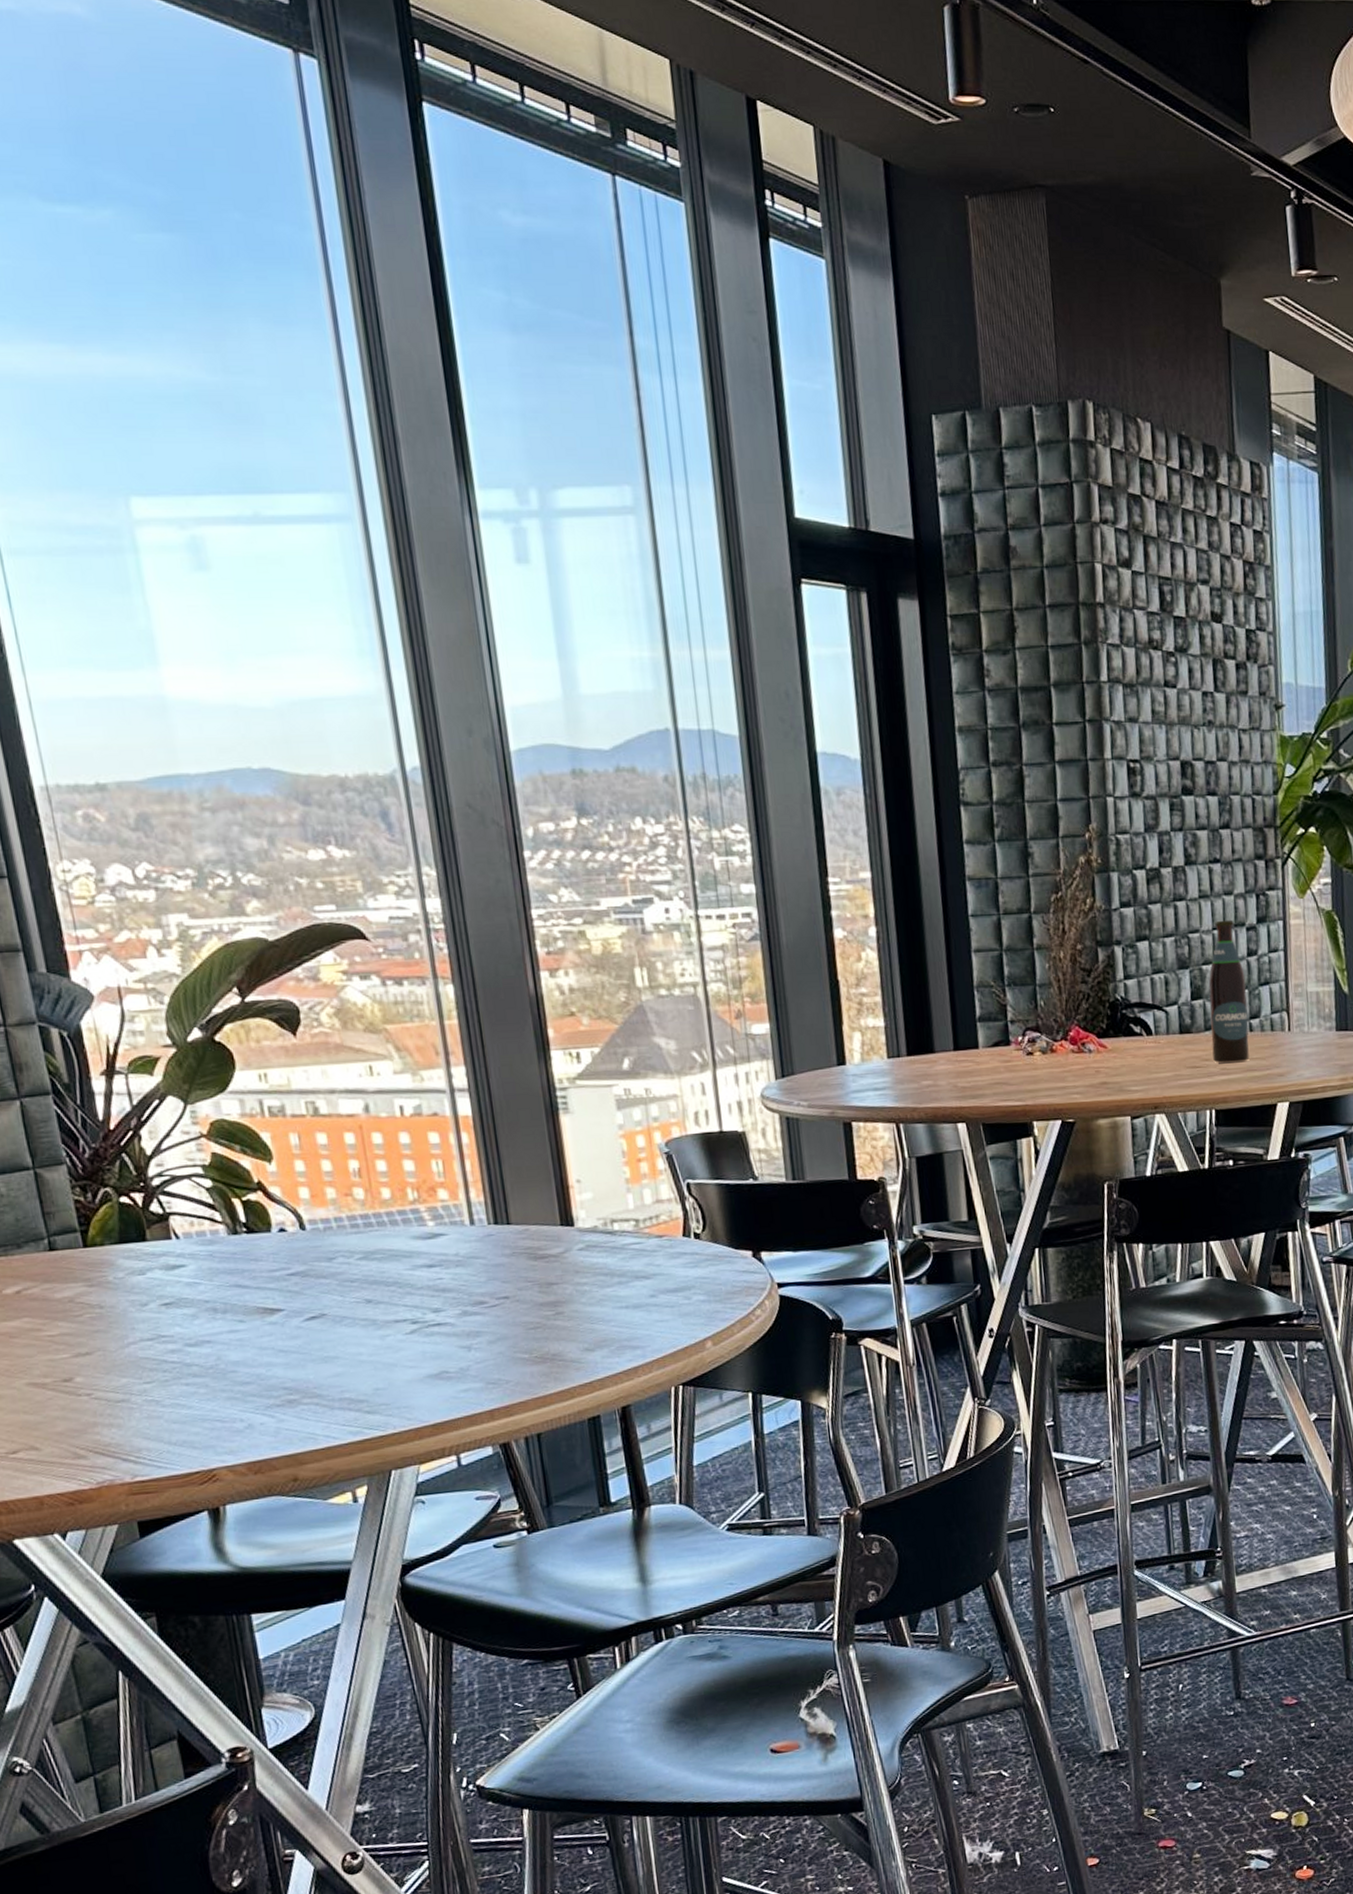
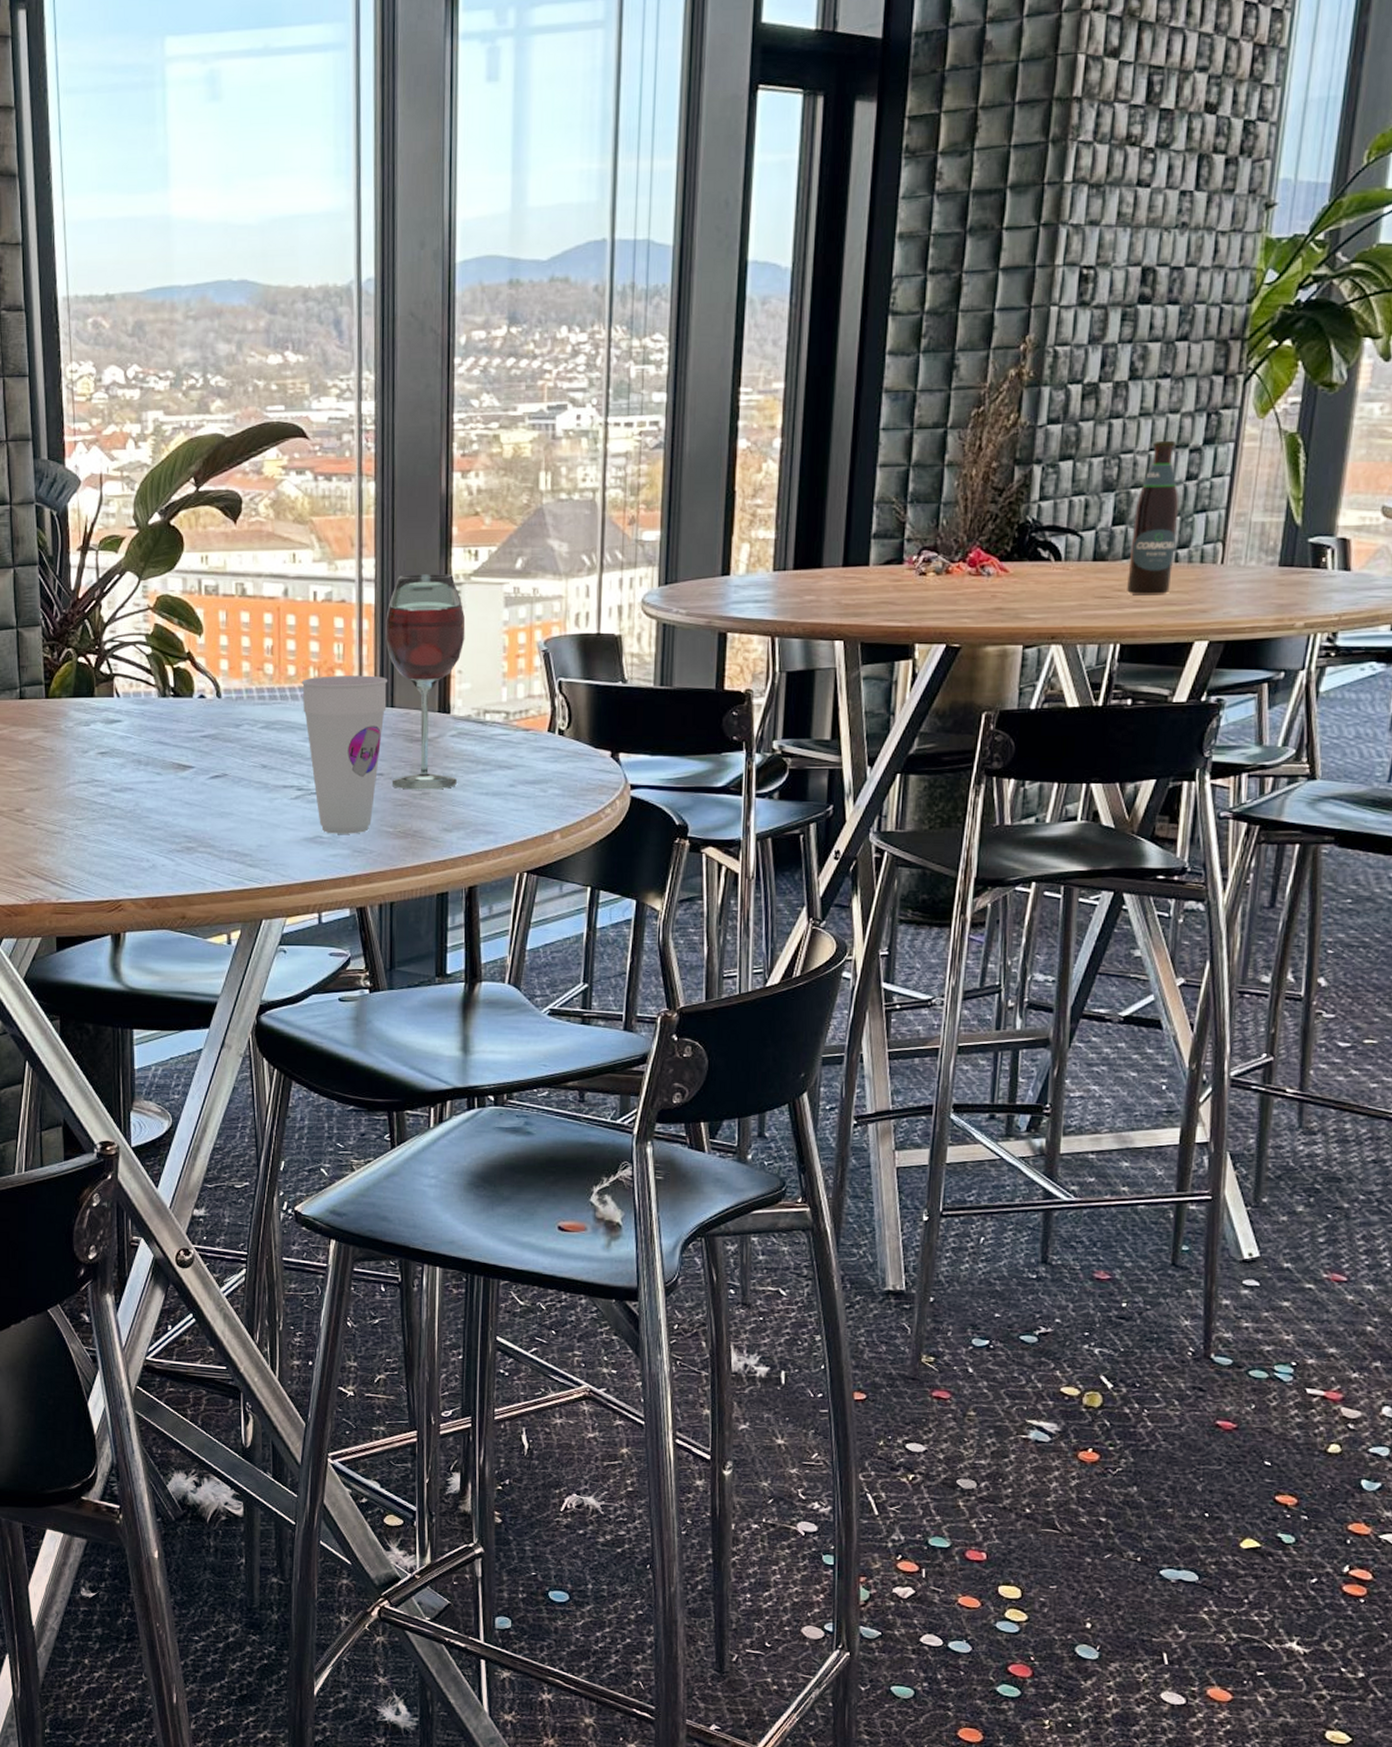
cup: none [399,1192,503,1368] -> present [301,675,388,834]
wineglass: none [487,1079,592,1311] -> present [385,574,466,790]

